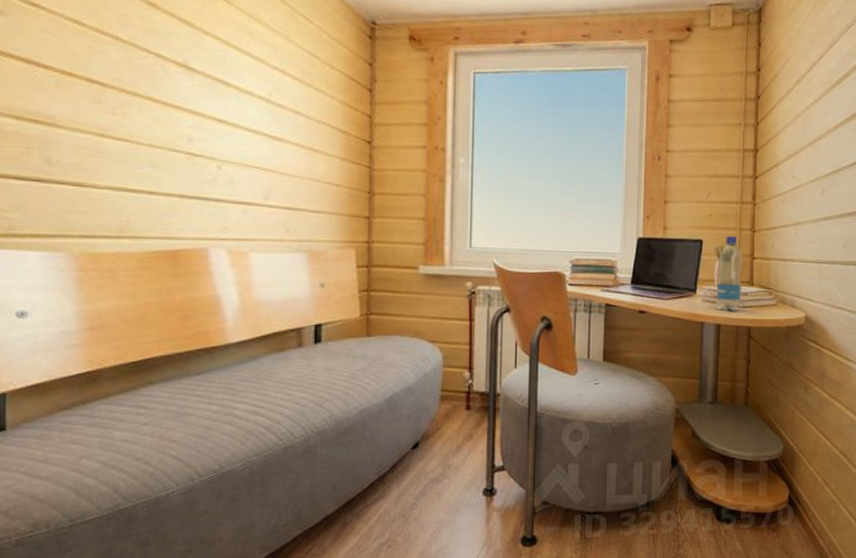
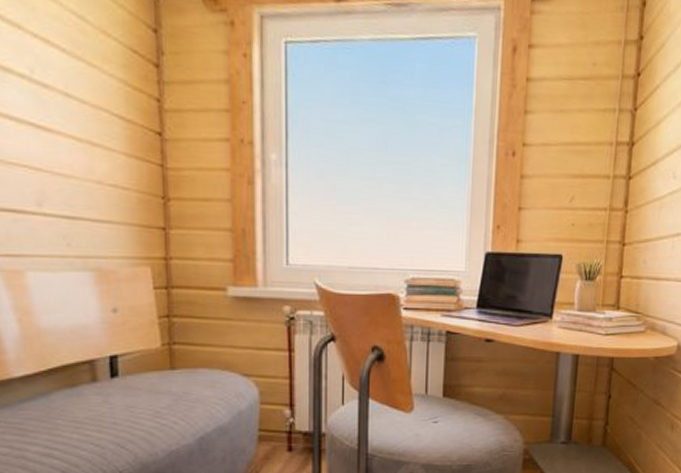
bottle: present [716,236,743,312] -> none [575,250,609,340]

